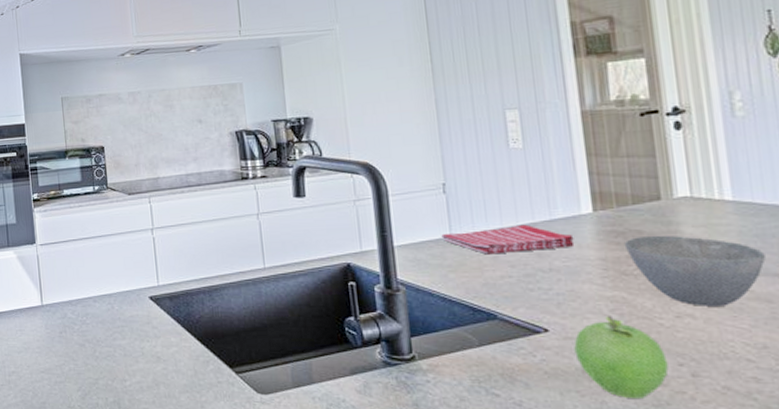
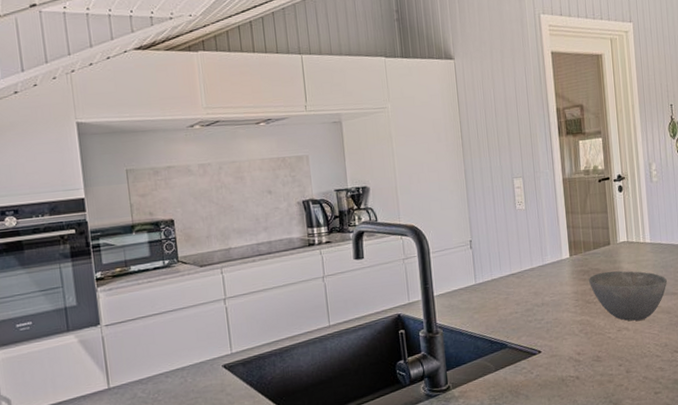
dish towel: present [441,224,575,255] -> none [469,270,558,297]
fruit: present [574,315,669,398] -> none [557,334,613,395]

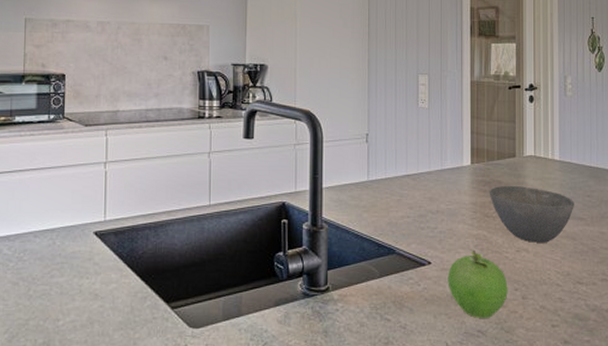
fruit: none [557,334,613,395] -> present [447,249,508,318]

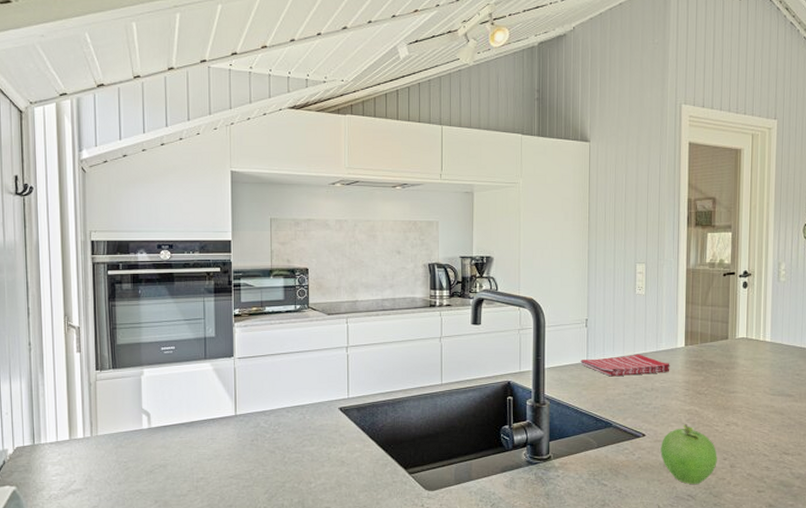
dish towel: none [361,172,456,198] -> present [580,354,670,377]
bowl: present [489,185,574,243] -> none [701,365,784,417]

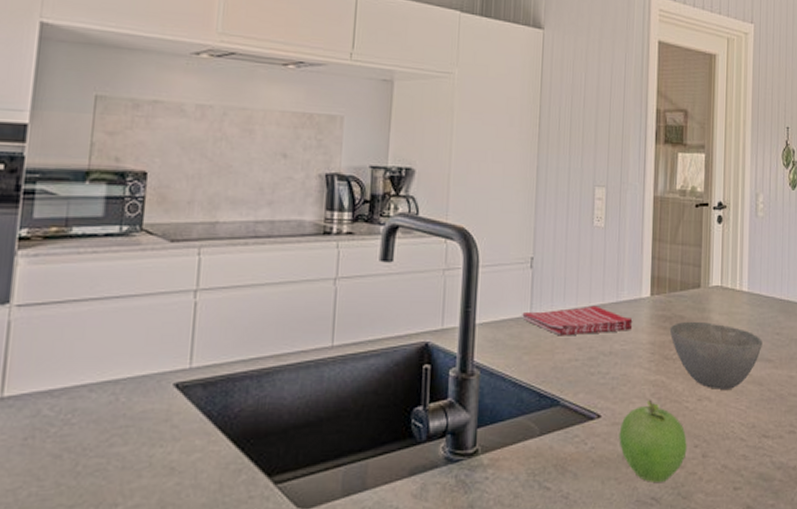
bowl: none [701,365,784,417] -> present [669,321,762,390]

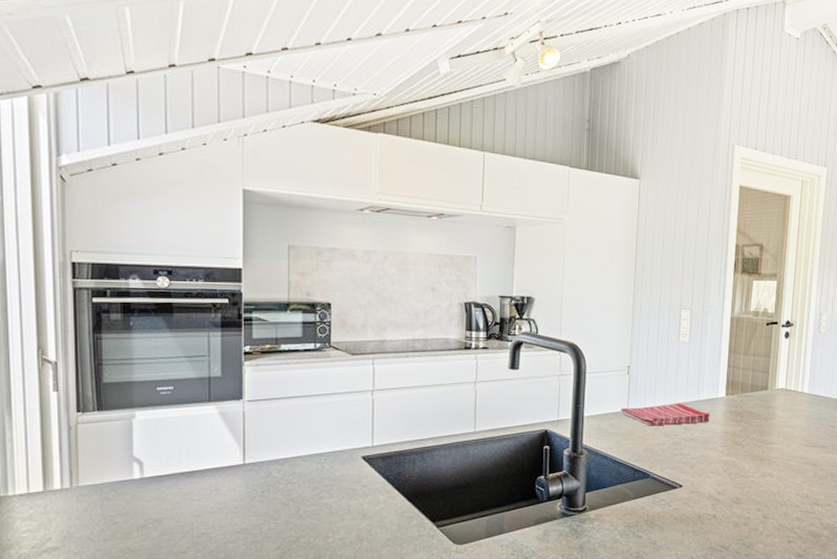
fruit: present [619,399,687,482] -> none [696,474,752,535]
bowl: present [669,321,762,390] -> none [740,416,818,468]

